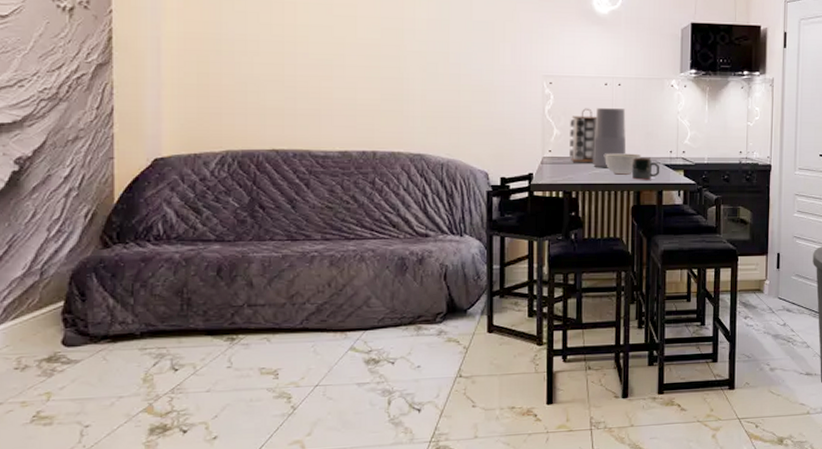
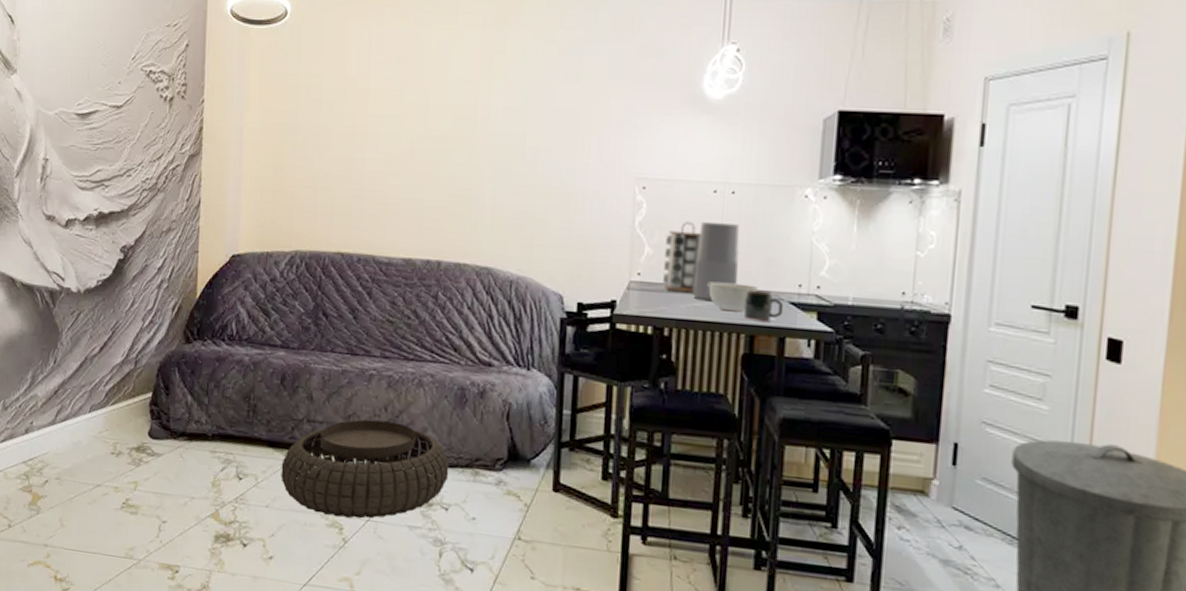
pouf: none [222,295,394,388] -> present [281,419,450,519]

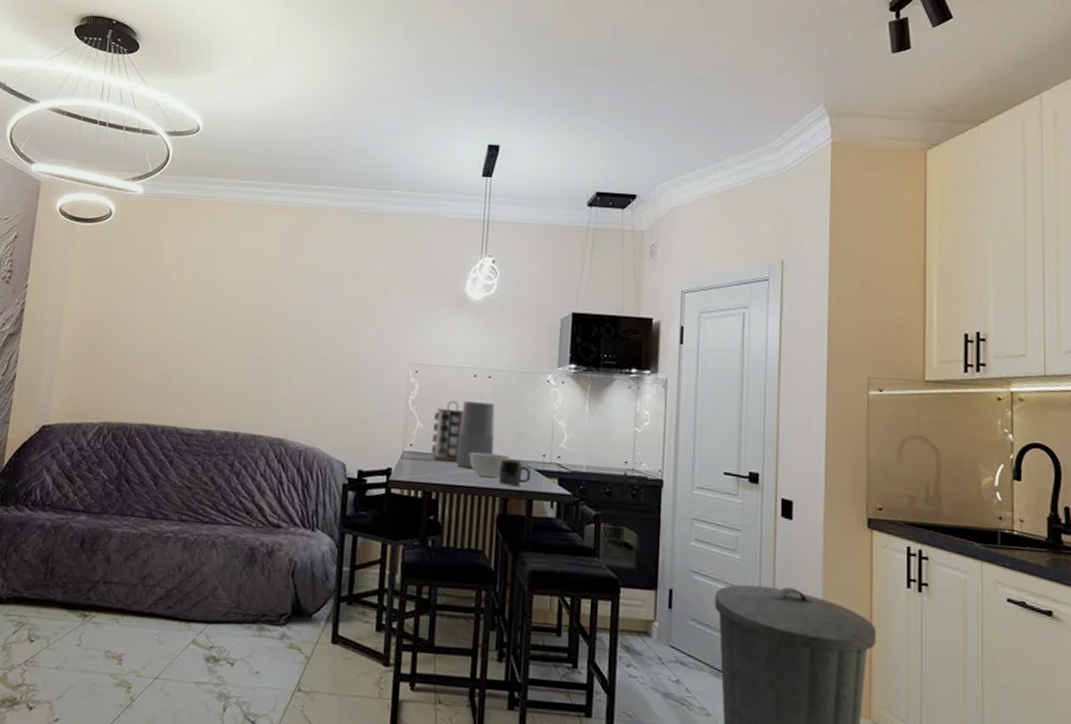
pouf: present [281,419,450,519] -> none [73,579,237,677]

